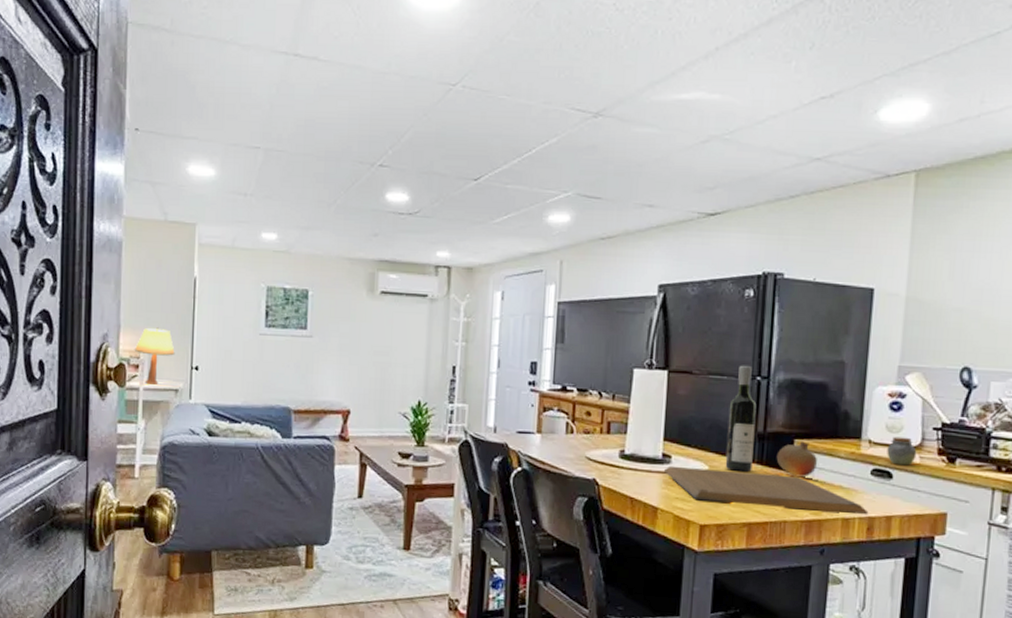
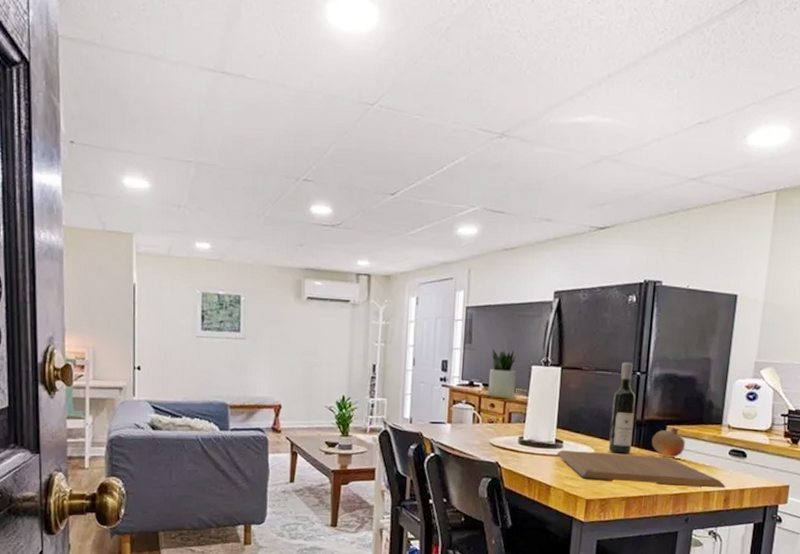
table lamp: present [134,327,175,386] -> none [79,331,118,384]
planter: none [580,350,618,407] -> present [485,350,518,399]
jar: present [887,436,917,466] -> none [742,422,767,447]

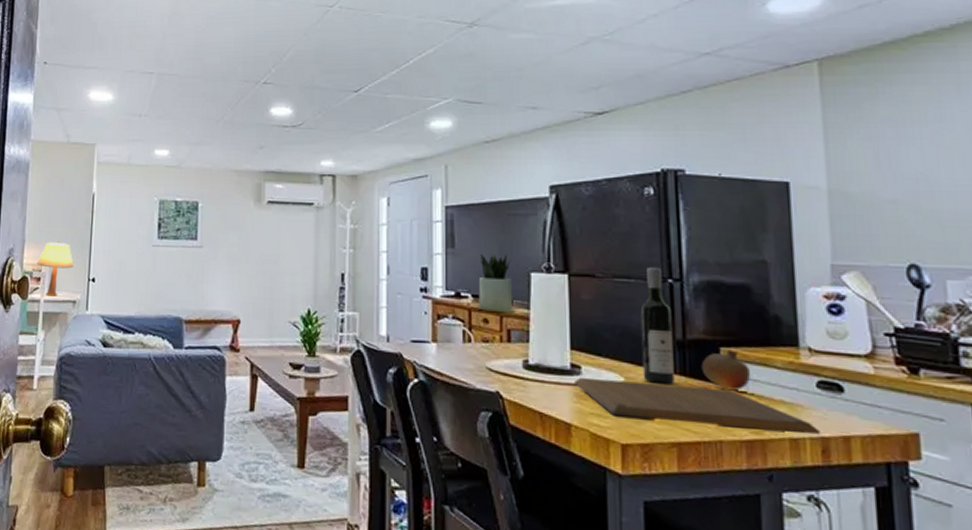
table lamp: none [79,331,118,384] -> present [36,241,74,298]

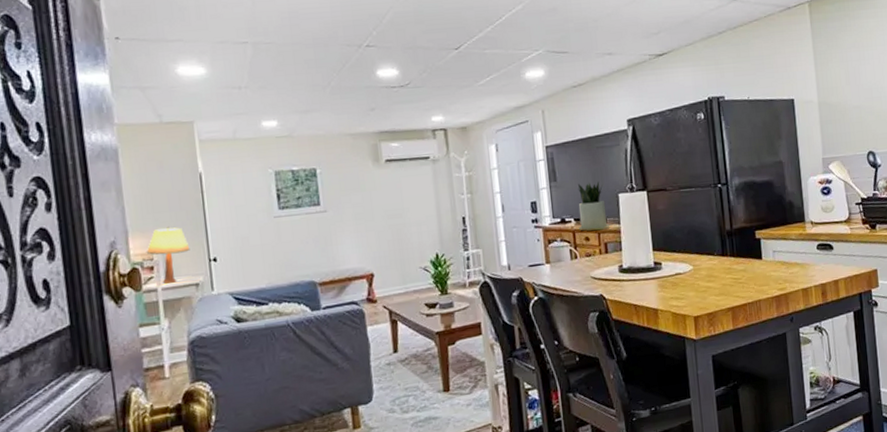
chopping board: present [575,377,821,435] -> none [658,261,821,297]
bottle: present [640,266,675,384] -> none [700,176,727,266]
fruit: present [701,349,750,391] -> none [744,231,776,262]

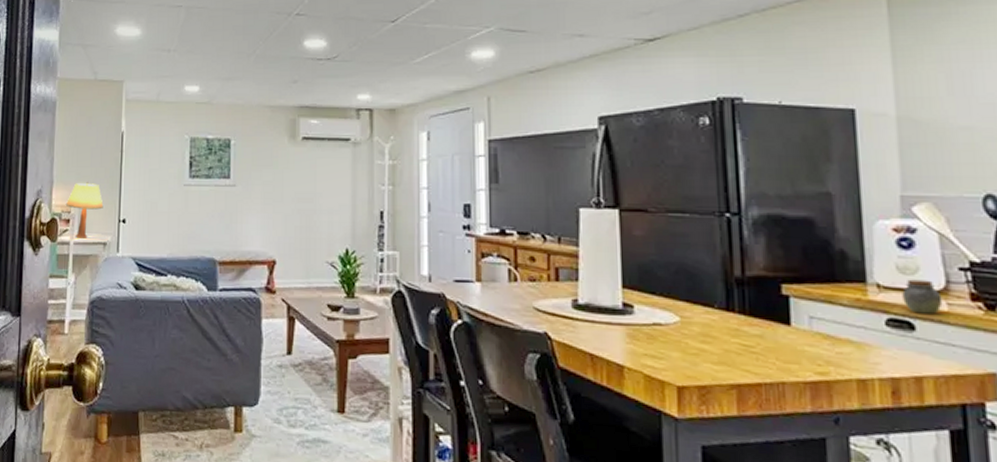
planter: present [578,182,610,232] -> none [521,190,565,251]
jar: none [825,214,848,238] -> present [902,279,943,314]

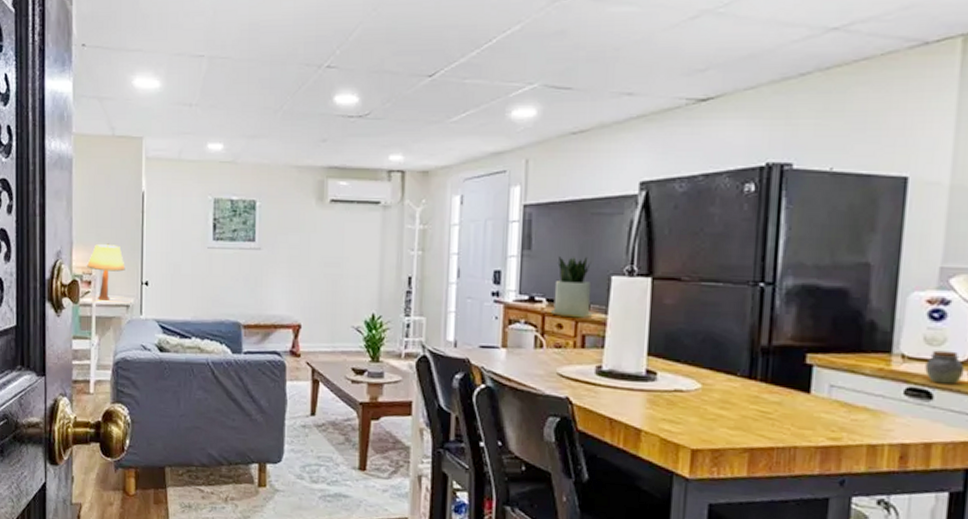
planter: none [521,190,565,251] -> present [550,257,594,318]

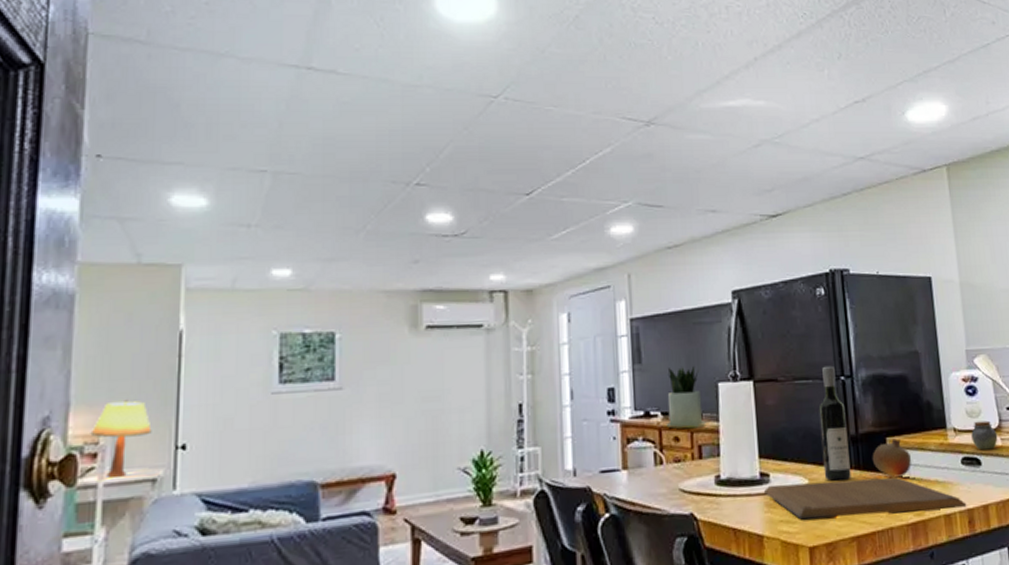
chopping board: none [649,383,902,442] -> present [764,476,967,520]
bottle: none [721,269,760,390] -> present [818,365,851,481]
fruit: none [784,356,835,398] -> present [872,438,911,478]

